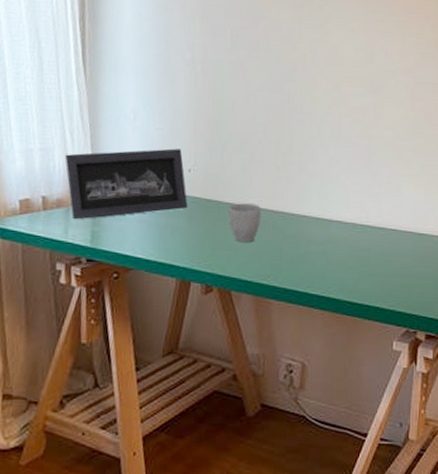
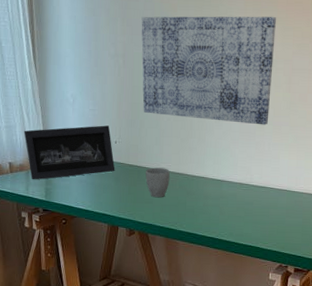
wall art: none [225,15,394,150] -> present [141,16,276,125]

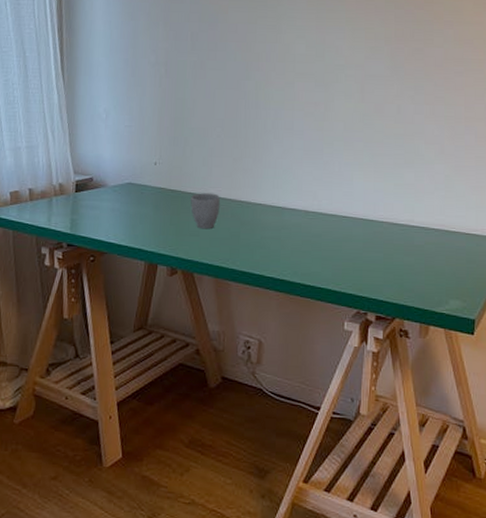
picture frame: present [24,125,115,180] -> none [47,144,155,209]
wall art: present [141,16,276,125] -> none [186,17,344,141]

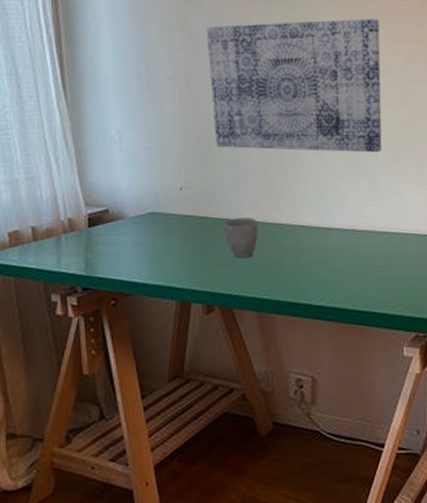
wall art: none [186,17,344,141] -> present [206,19,382,153]

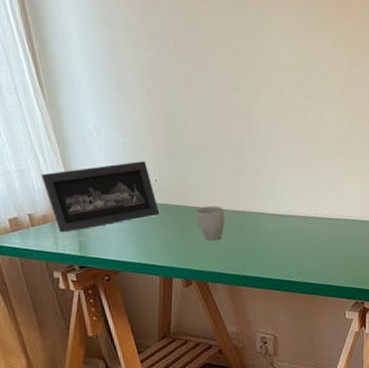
picture frame: none [52,167,182,249] -> present [41,161,160,233]
wall art: present [206,19,382,153] -> none [167,22,328,149]

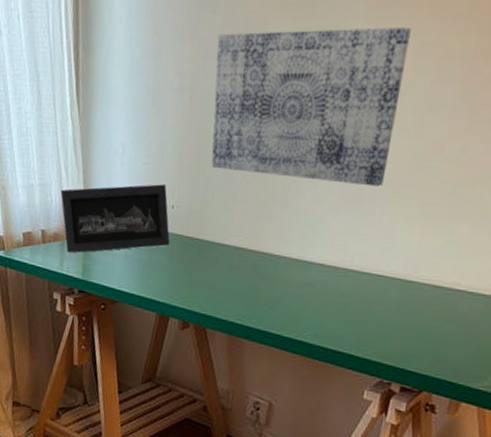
wall art: none [167,22,328,149] -> present [211,28,411,187]
mug: present [196,206,225,241] -> none [208,241,241,282]

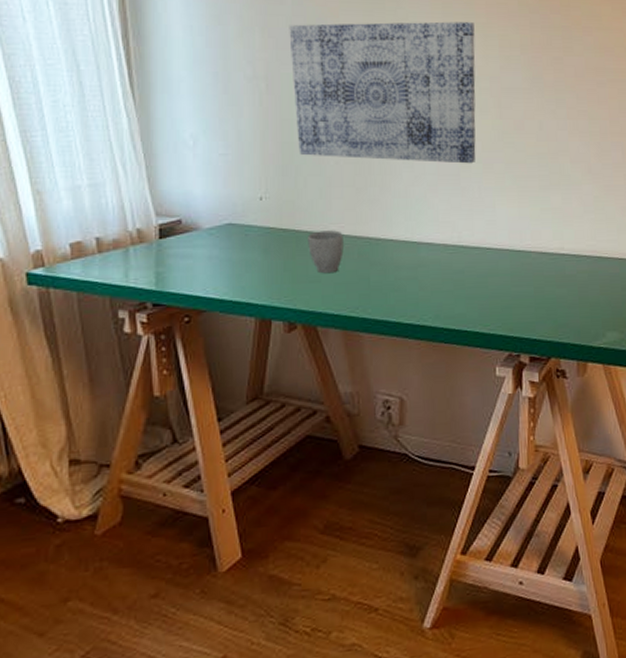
picture frame: present [60,184,170,253] -> none [118,175,262,261]
mug: none [208,241,241,282] -> present [308,230,344,274]

